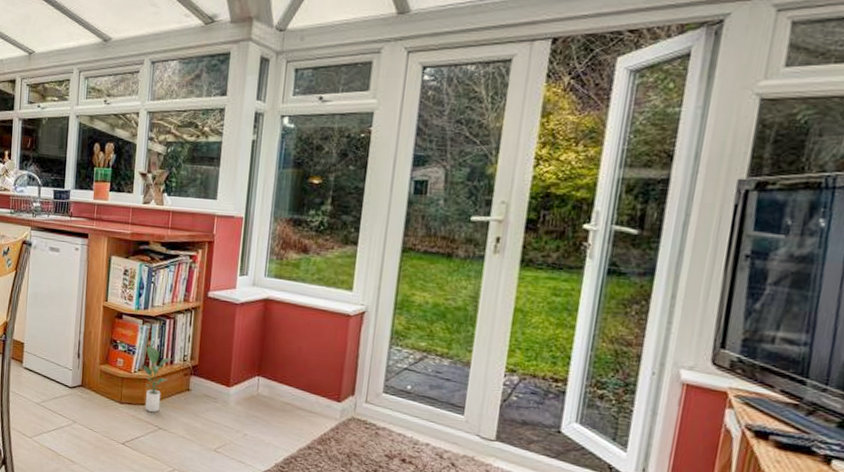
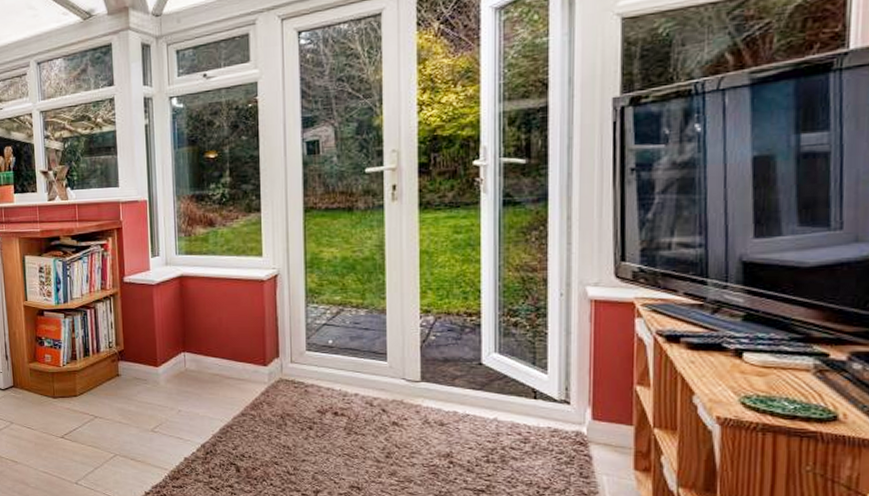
potted plant: present [142,345,172,413] -> none [70,337,98,403]

